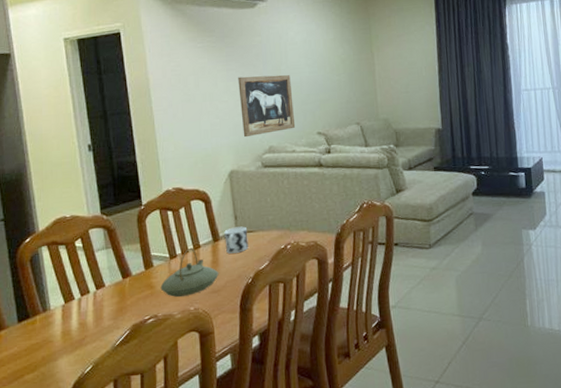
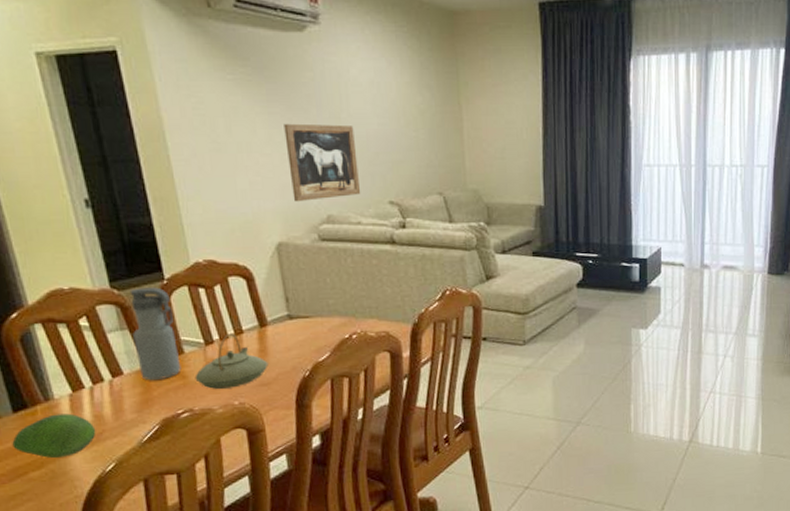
fruit: none [14,322,80,362] -> present [12,413,96,458]
water bottle: none [115,212,150,292] -> present [129,287,182,381]
cup: present [224,226,249,254] -> none [273,310,304,342]

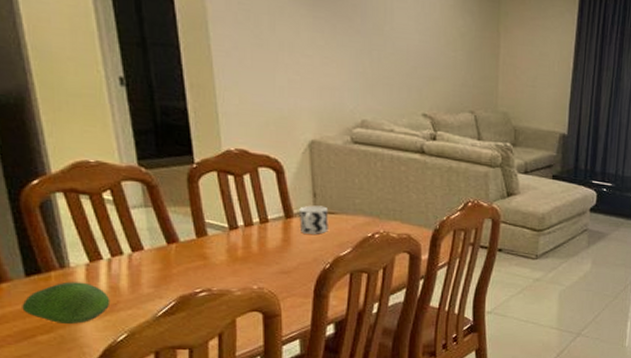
water bottle: present [129,287,182,381] -> none [157,168,203,259]
teapot: present [194,332,269,389] -> none [216,220,290,273]
cup: none [273,310,304,342] -> present [299,205,329,234]
wall art: present [284,123,361,202] -> none [327,28,397,105]

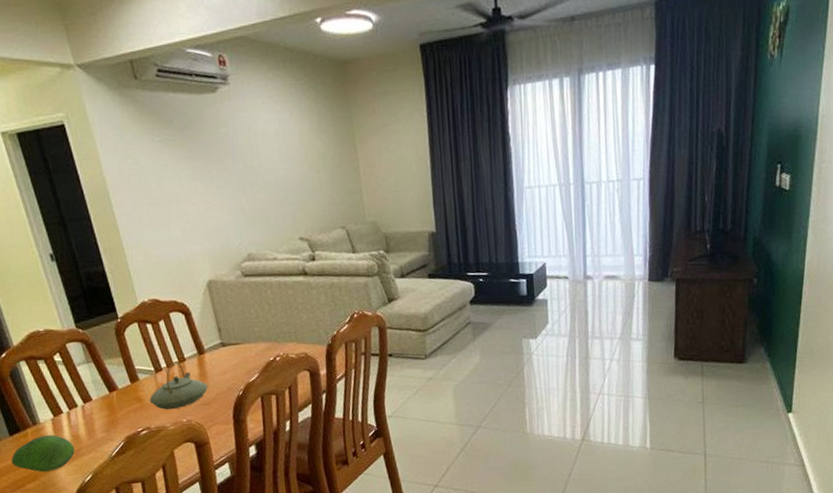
teapot: none [216,220,290,273] -> present [149,360,209,410]
cup: present [299,205,329,234] -> none [209,338,236,366]

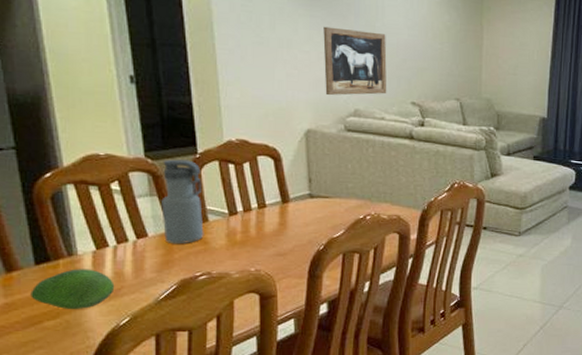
water bottle: none [91,325,138,405] -> present [161,159,204,244]
teapot: present [149,360,209,410] -> none [216,206,287,256]
wall art: none [205,173,275,244] -> present [323,26,387,96]

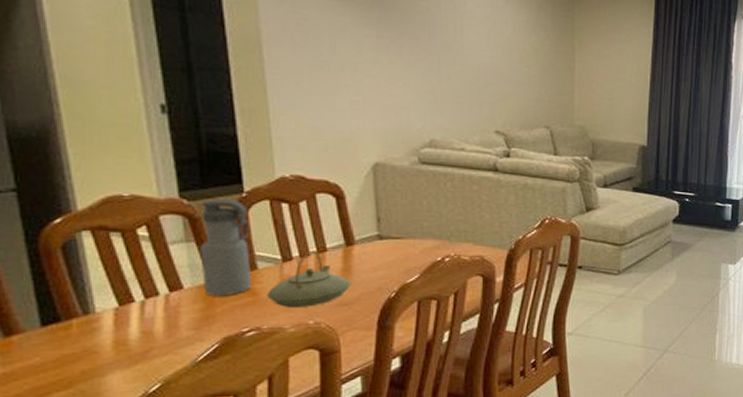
fruit: present [30,269,115,309] -> none [35,329,142,377]
teapot: none [216,206,287,256] -> present [266,250,351,307]
wall art: present [323,26,387,96] -> none [393,48,467,125]

